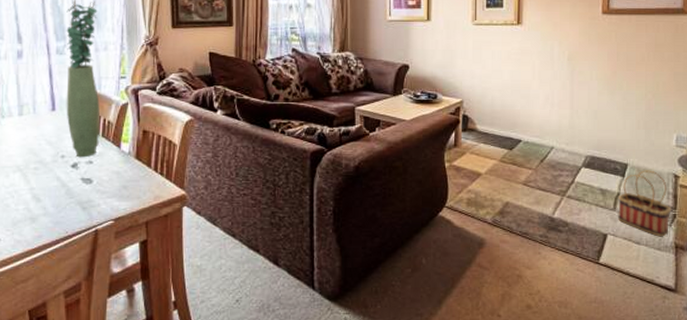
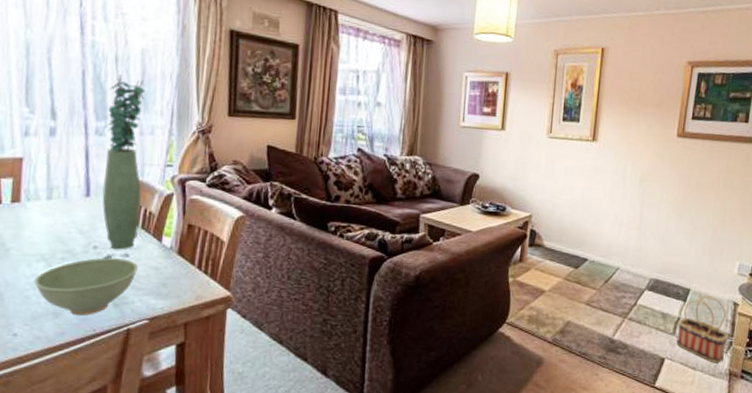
bowl: none [12,165,101,219] -> present [33,257,138,315]

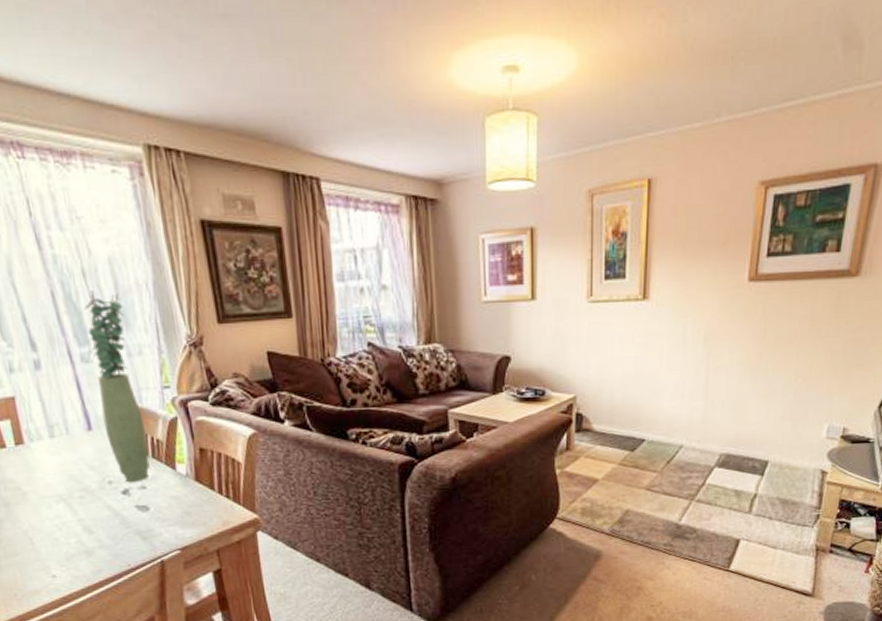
bowl: present [33,257,138,315] -> none [58,491,158,552]
basket: present [676,296,729,364] -> none [753,467,815,540]

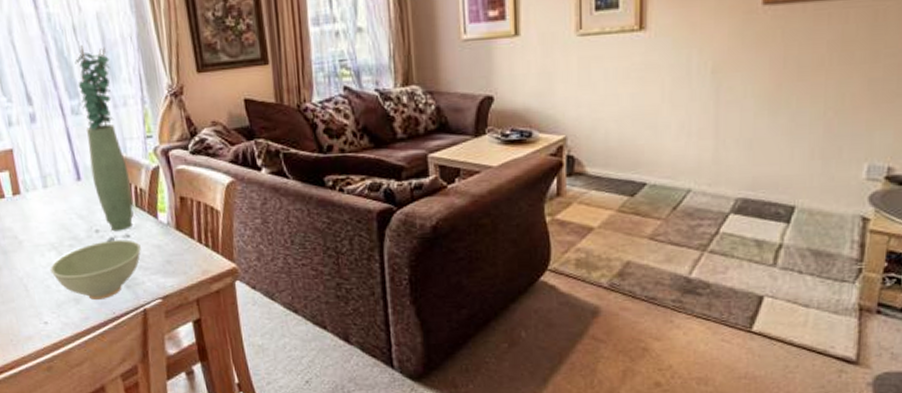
bowl: none [58,491,158,552] -> present [50,240,141,300]

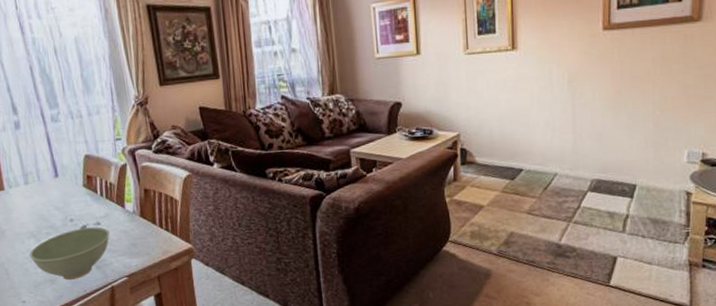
vase: present [75,45,134,232] -> none [55,64,104,220]

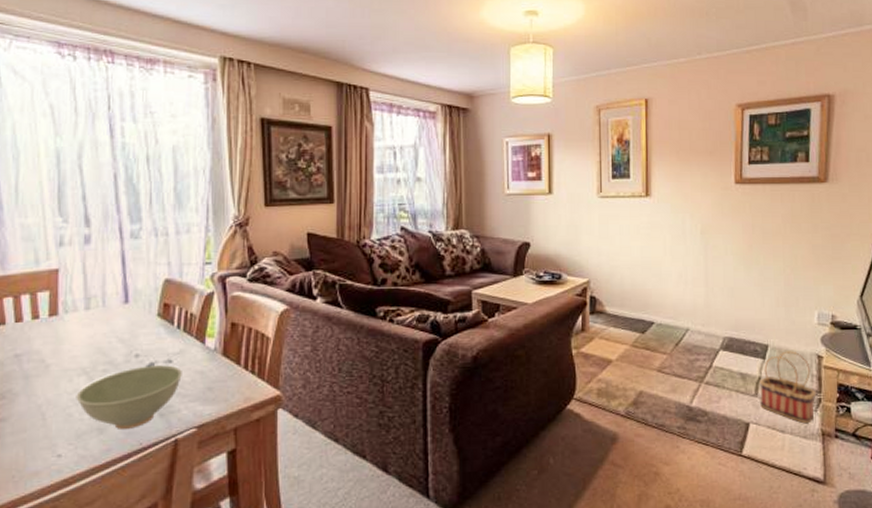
basket: none [627,189,684,256] -> present [759,351,816,424]

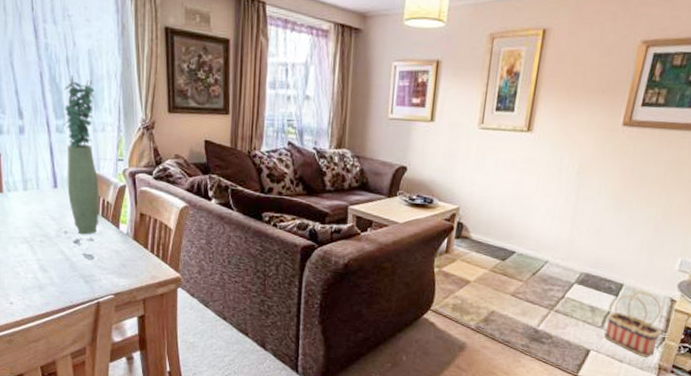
bowl: present [76,365,182,429] -> none [21,241,101,290]
vase: none [141,174,182,357] -> present [64,75,100,235]

